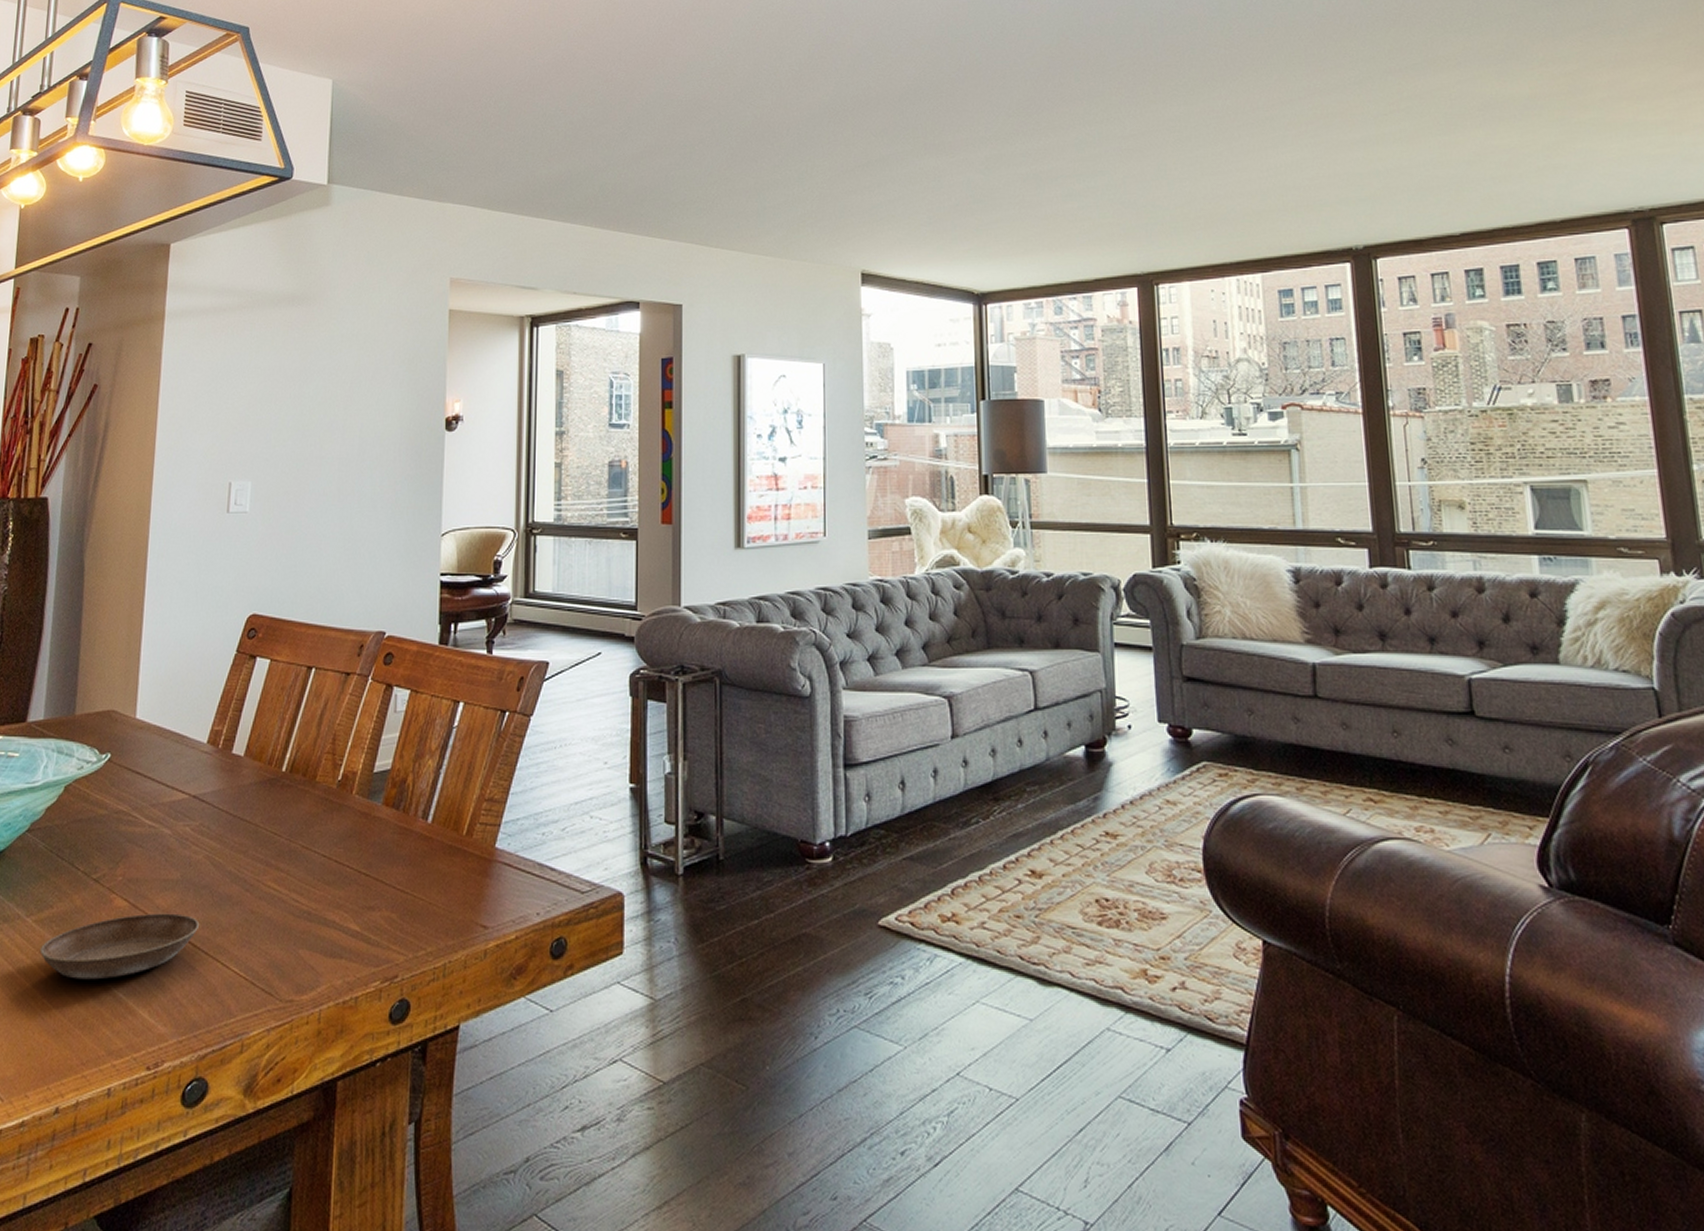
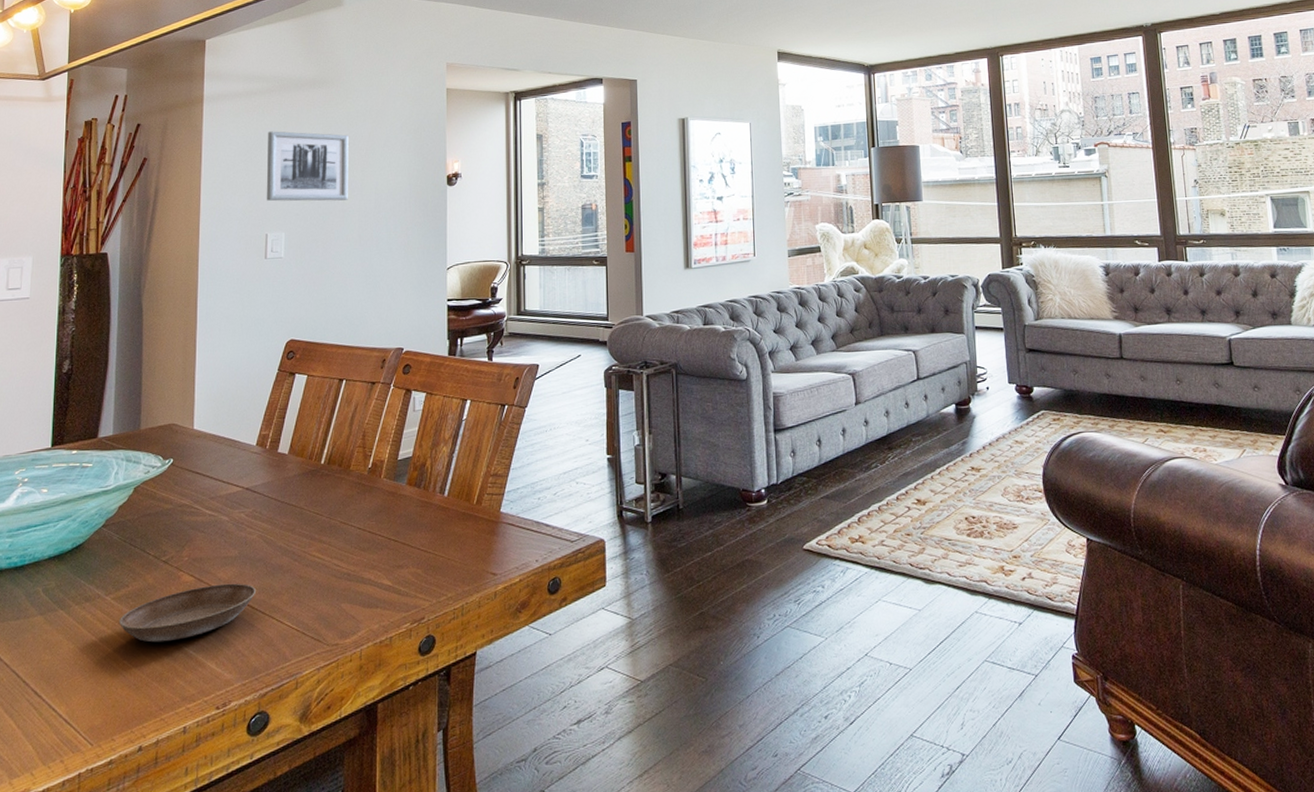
wall art: none [231,356,331,445] -> present [266,131,348,202]

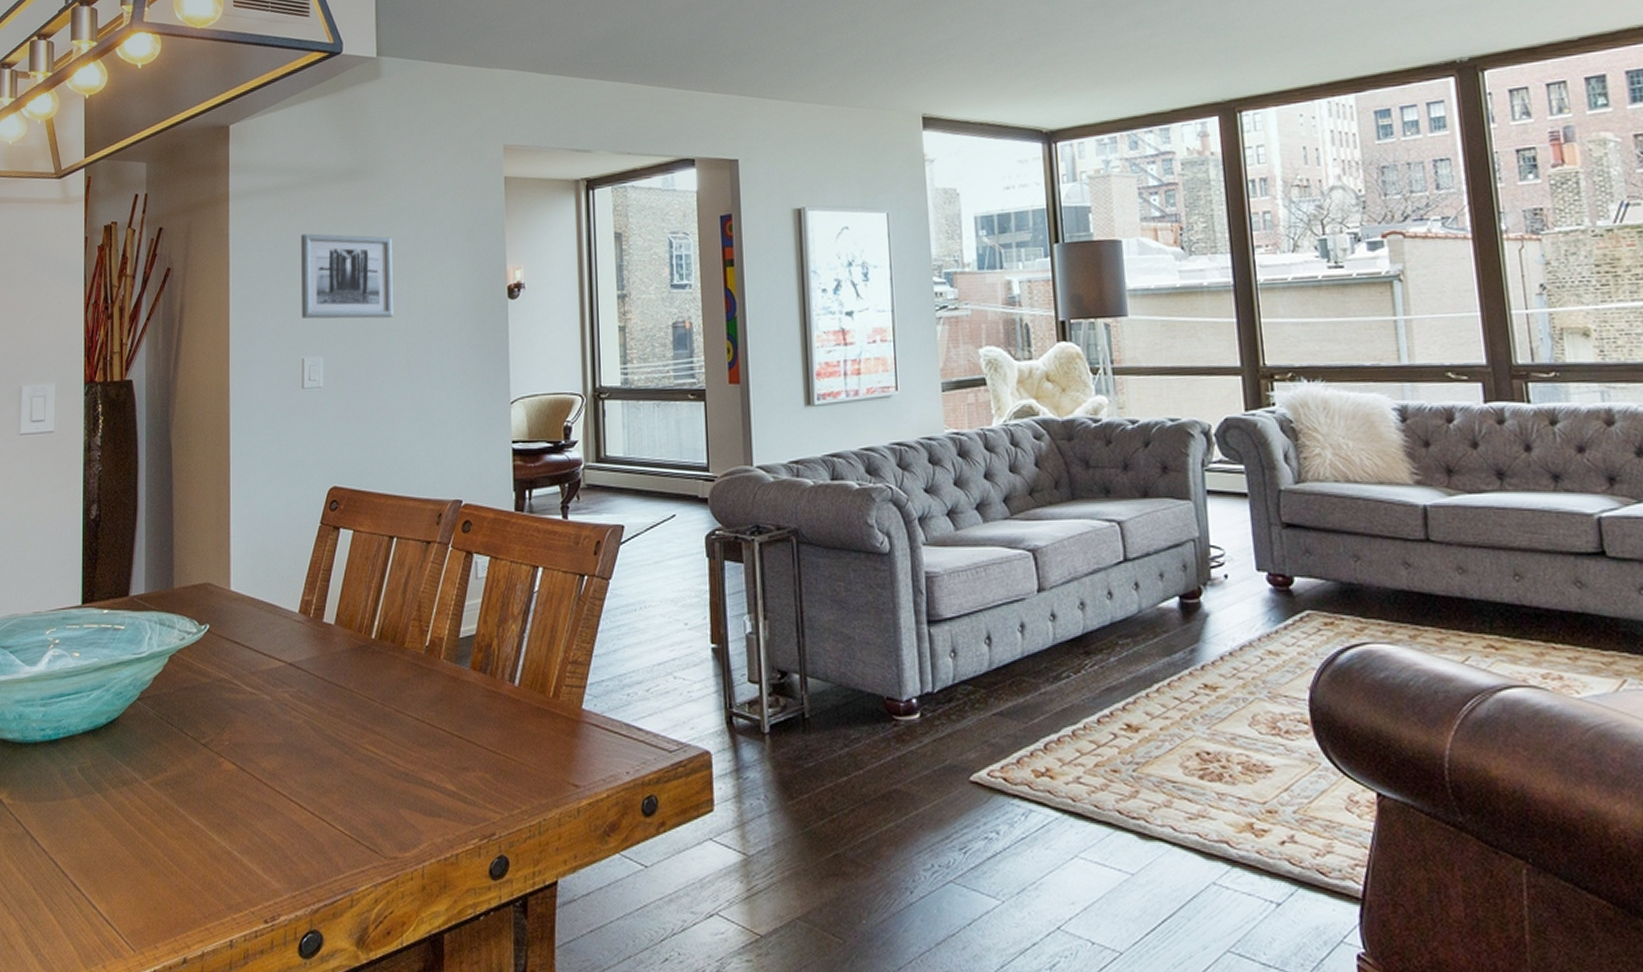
saucer: present [118,583,257,643] -> none [157,775,304,839]

